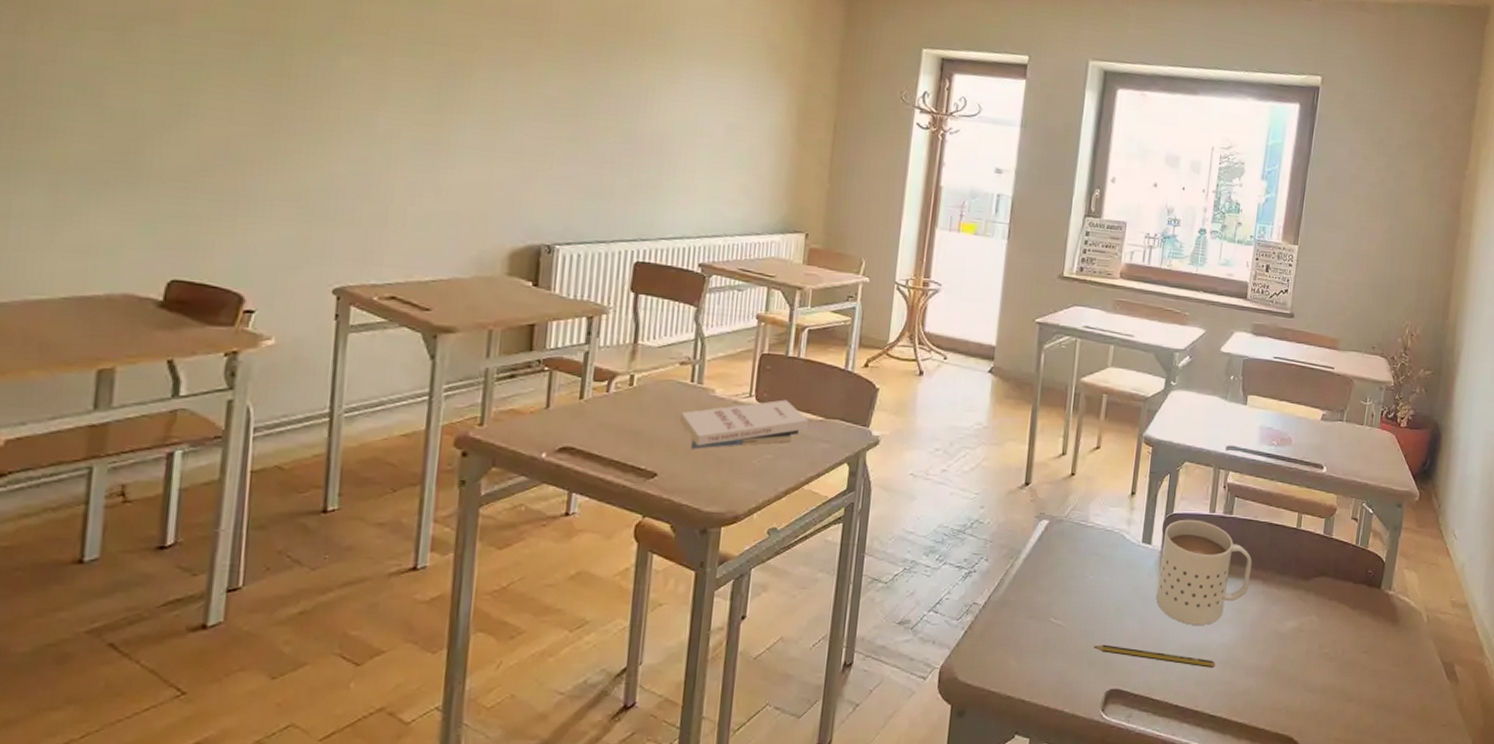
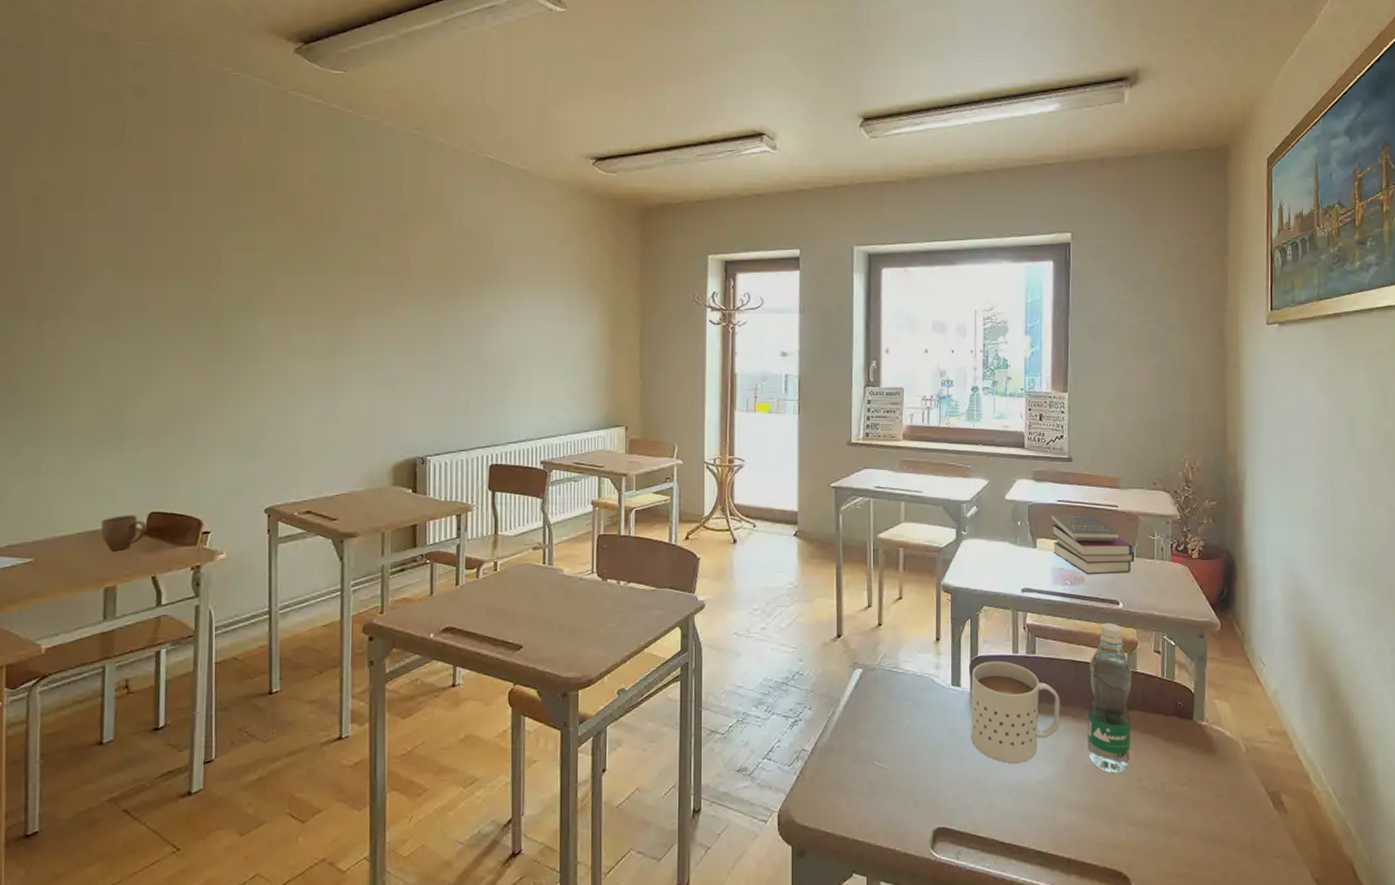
mug: none [96,280,166,325] -> present [100,515,148,551]
books: present [680,399,810,449] -> none [537,574,644,622]
pencil: present [1093,644,1216,668] -> none [916,784,1036,804]
books: none [1263,371,1345,437] -> present [1050,514,1135,574]
bottle: none [1274,486,1328,638] -> present [1087,622,1132,773]

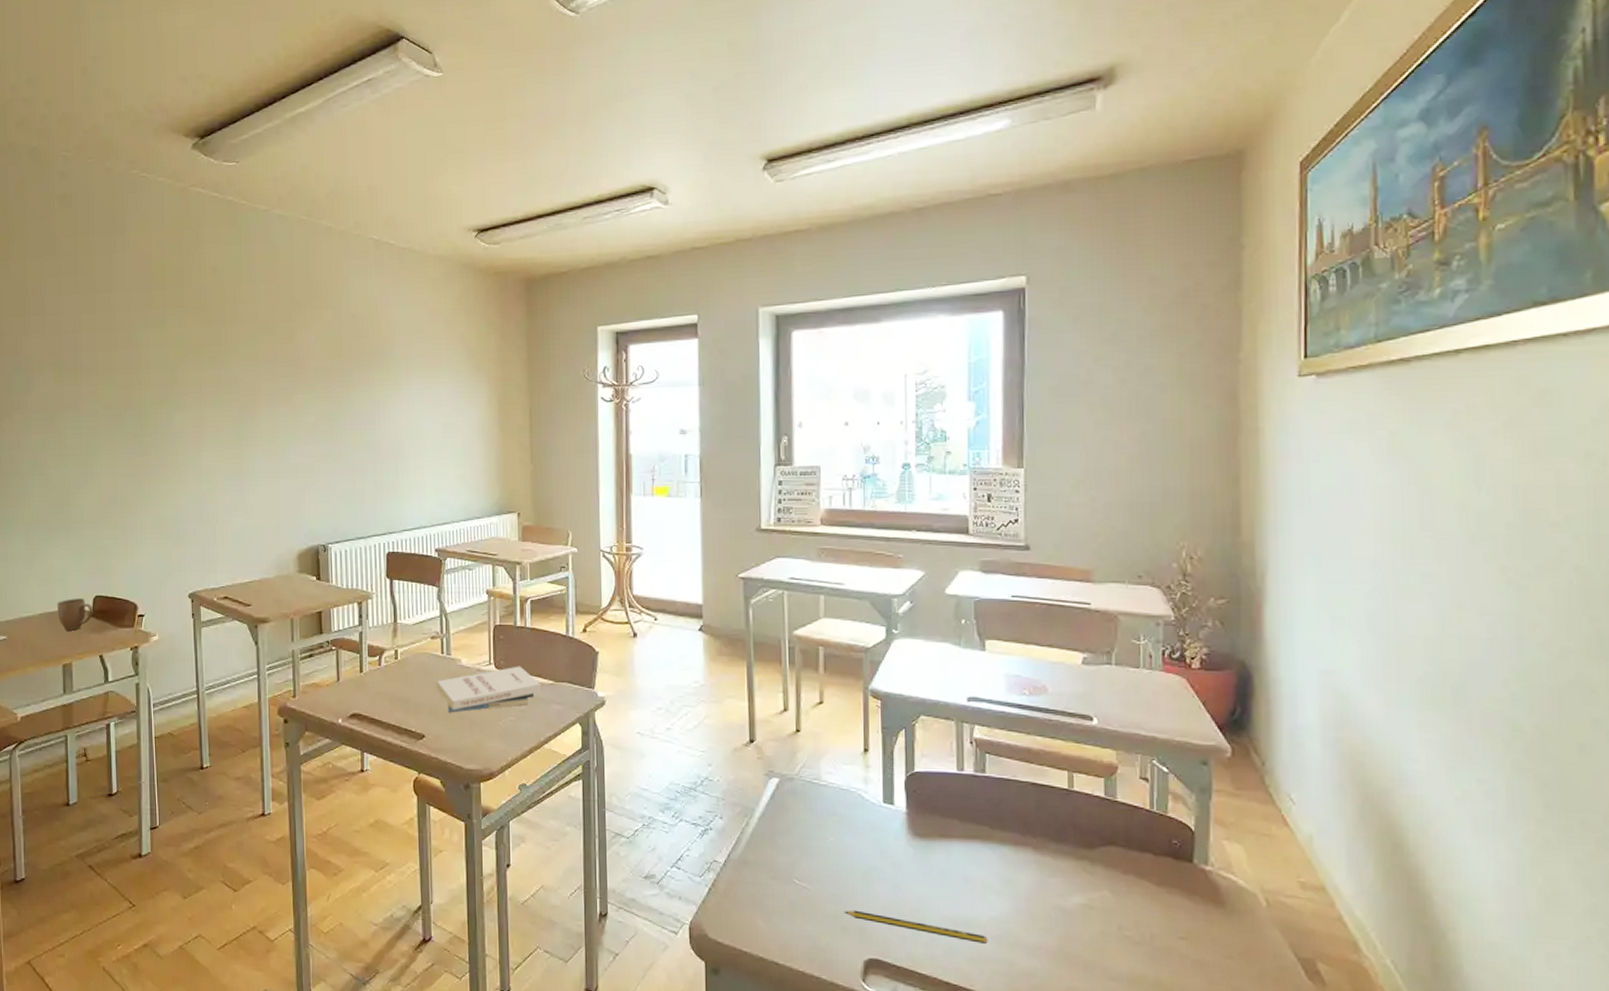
books: none [537,574,644,622] -> present [437,666,542,713]
pencil: none [916,784,1036,804] -> present [843,910,988,944]
mug: present [970,661,1060,763] -> none [906,778,1018,895]
books: present [1050,514,1135,574] -> none [1003,612,1114,684]
bottle: present [1087,622,1132,773] -> none [1052,740,1111,917]

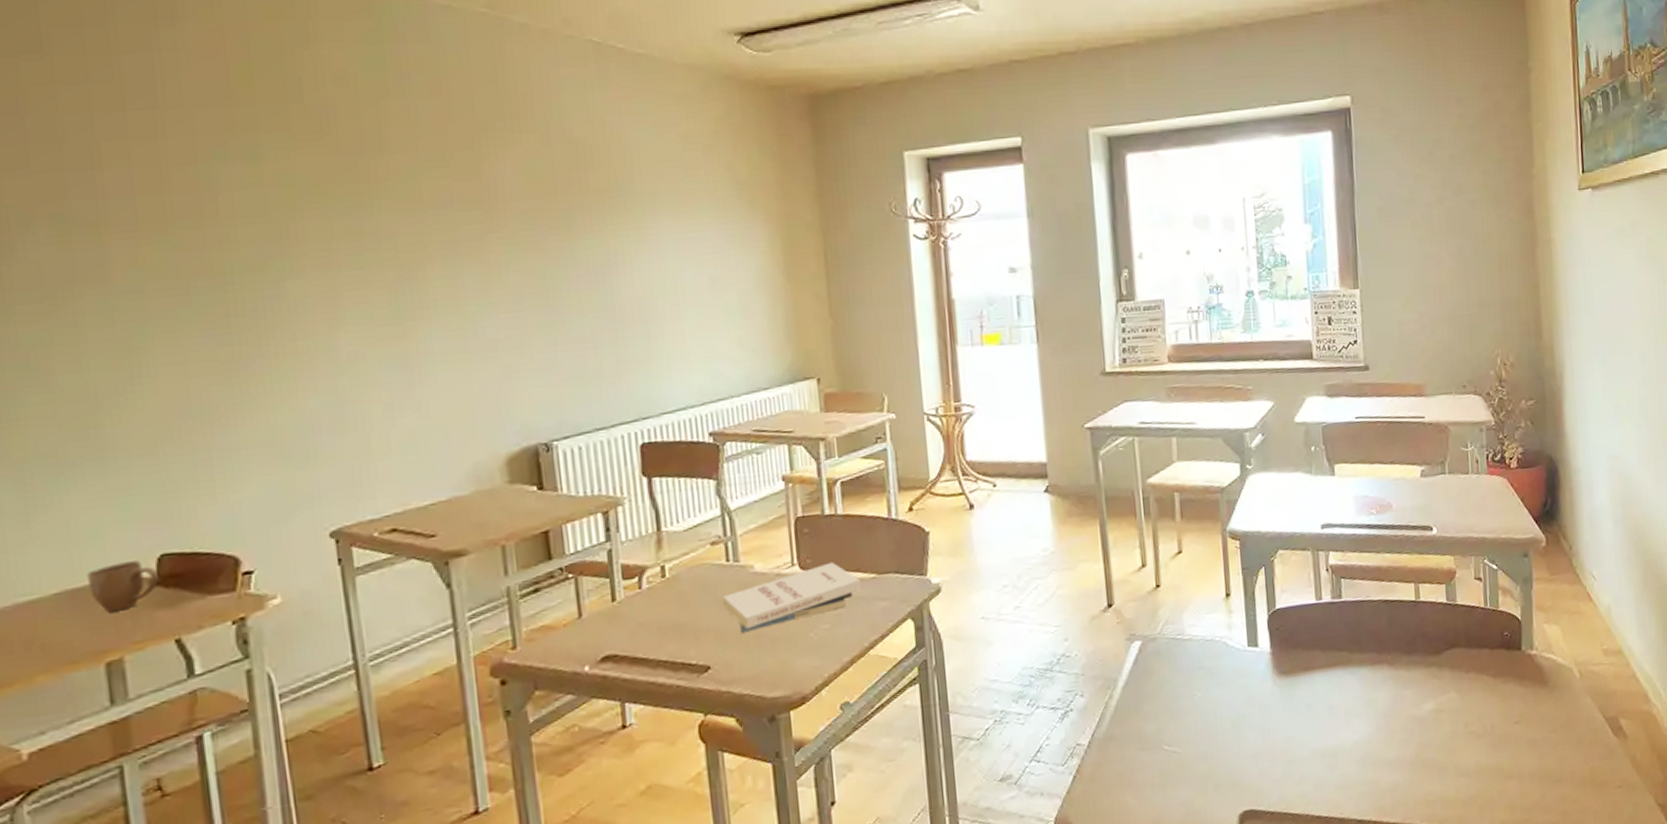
pencil: present [843,910,988,944] -> none [1215,760,1354,773]

